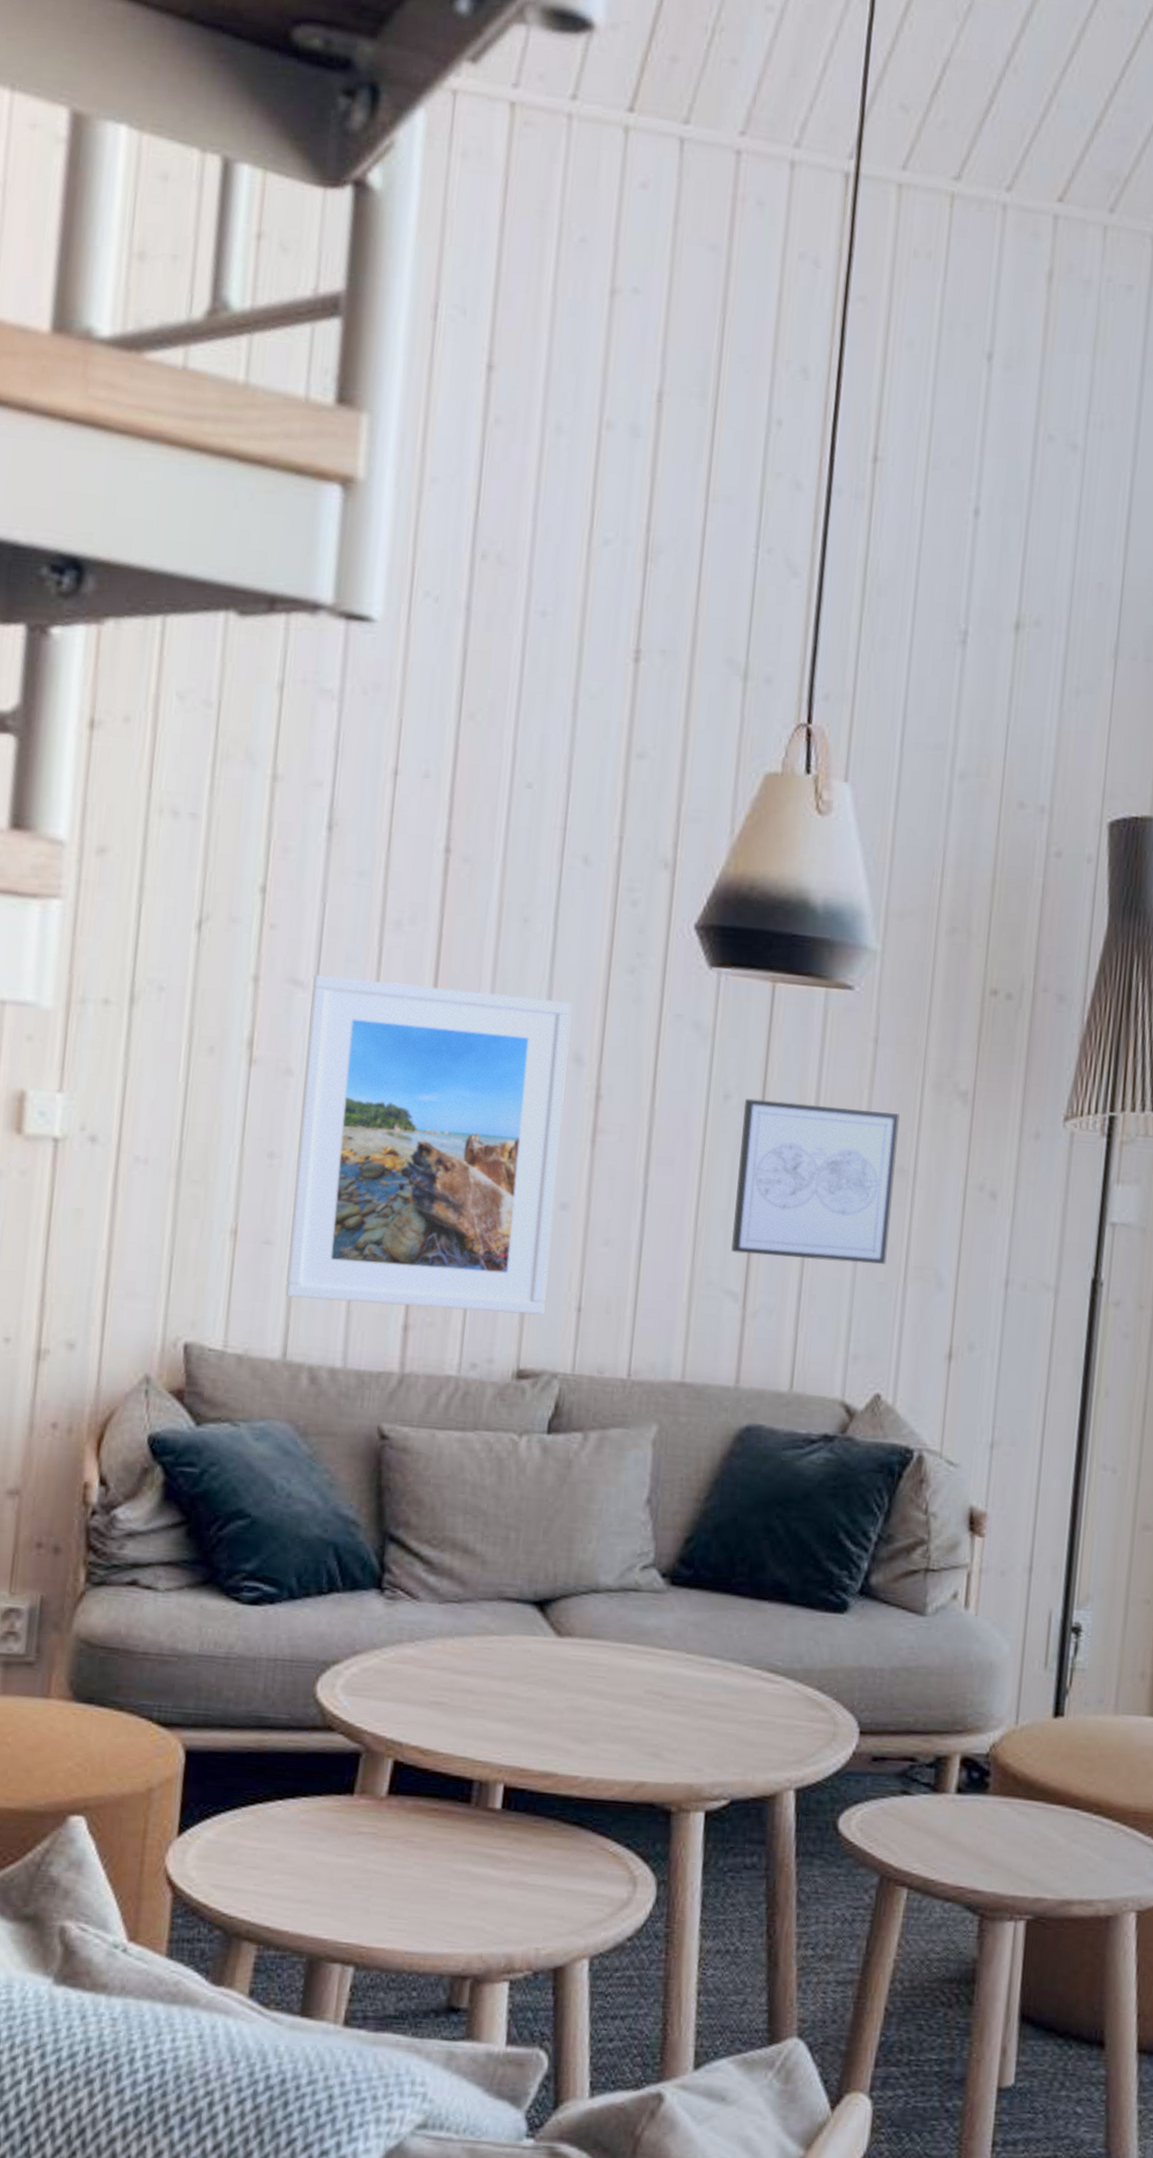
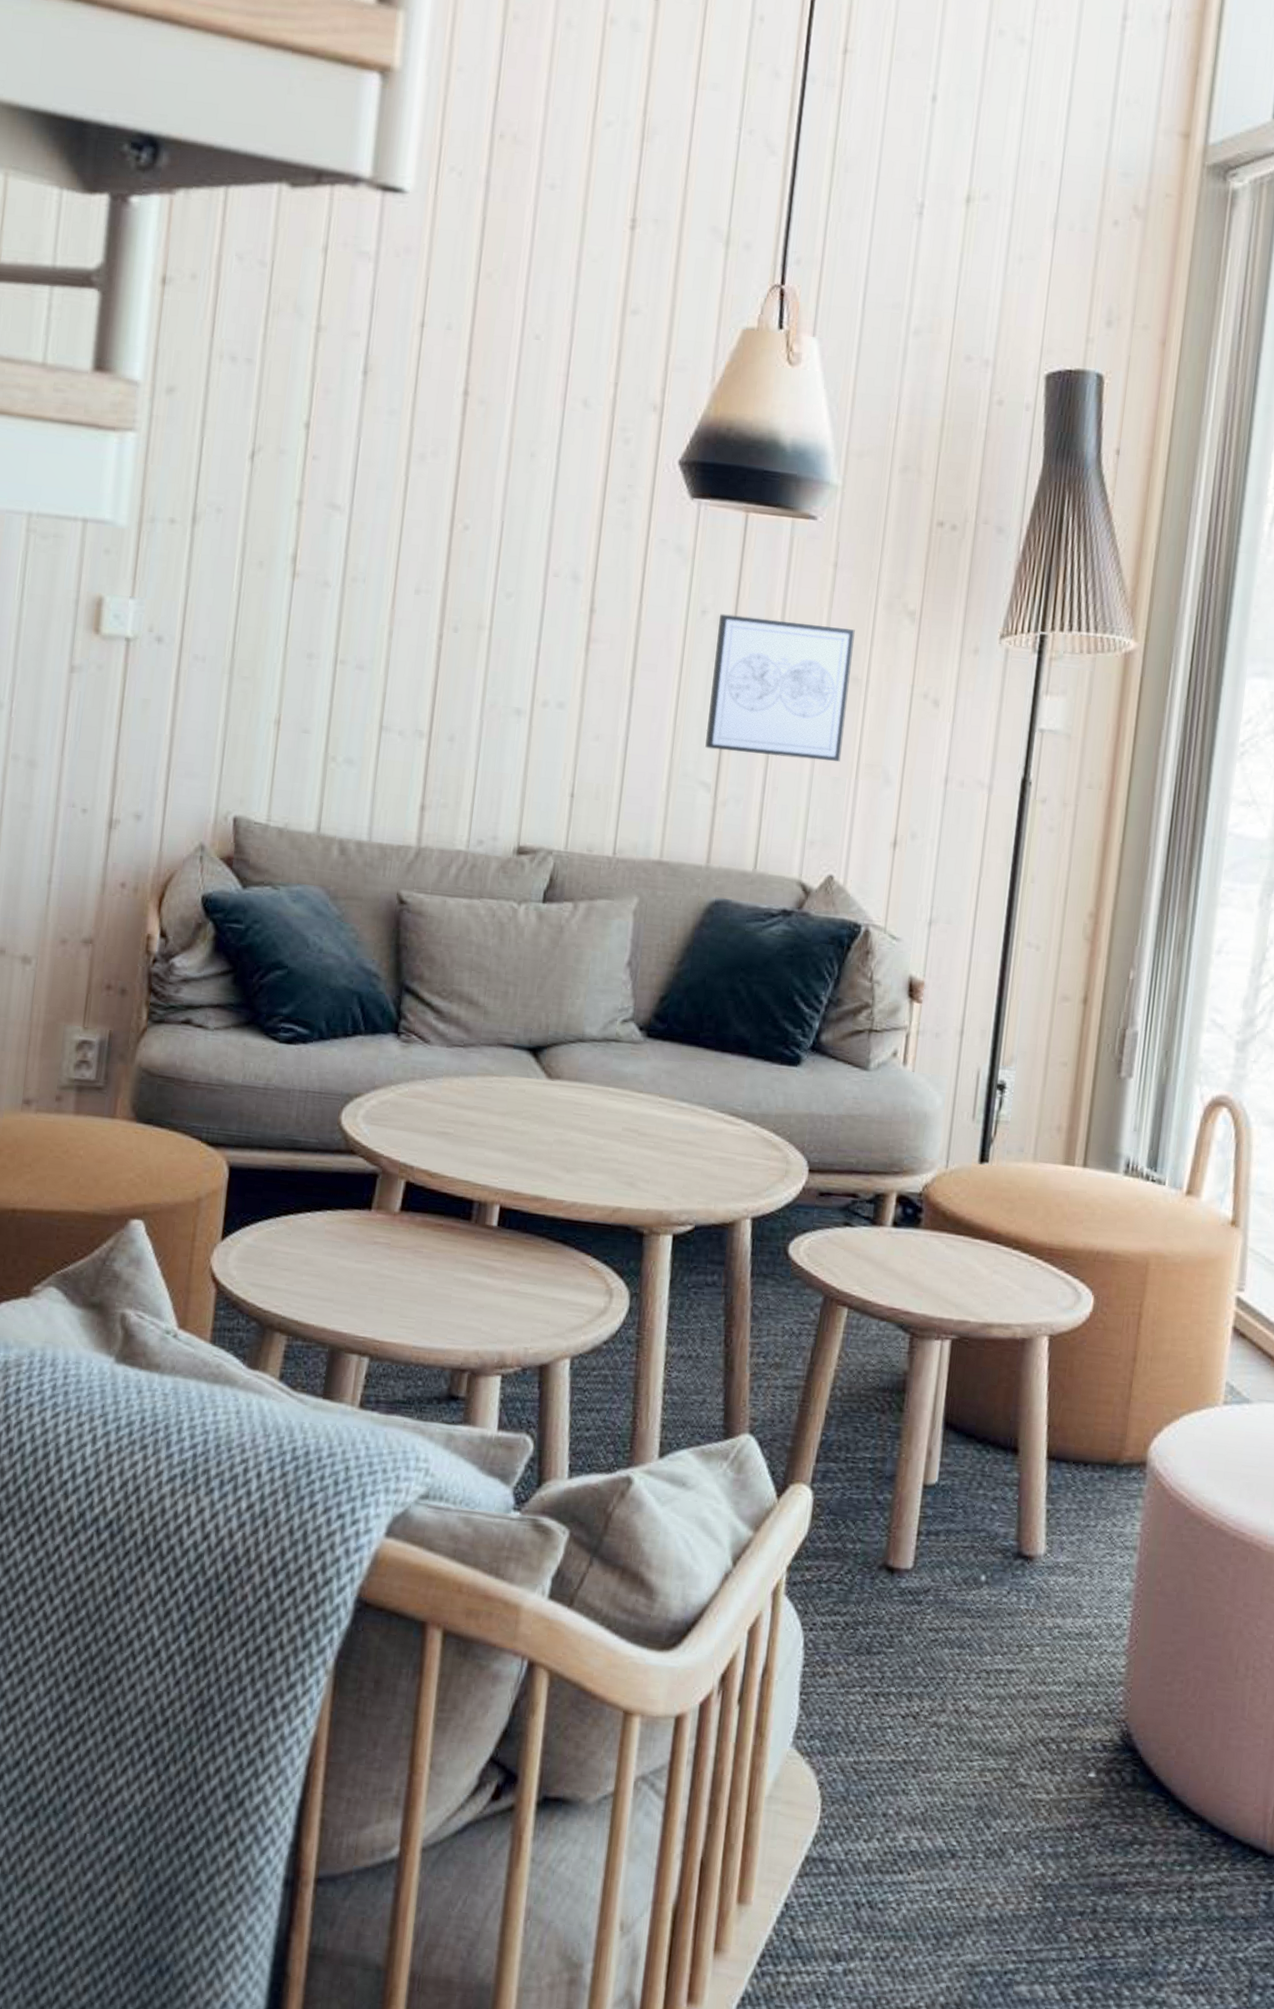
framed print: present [285,974,572,1316] -> none [320,500,571,800]

